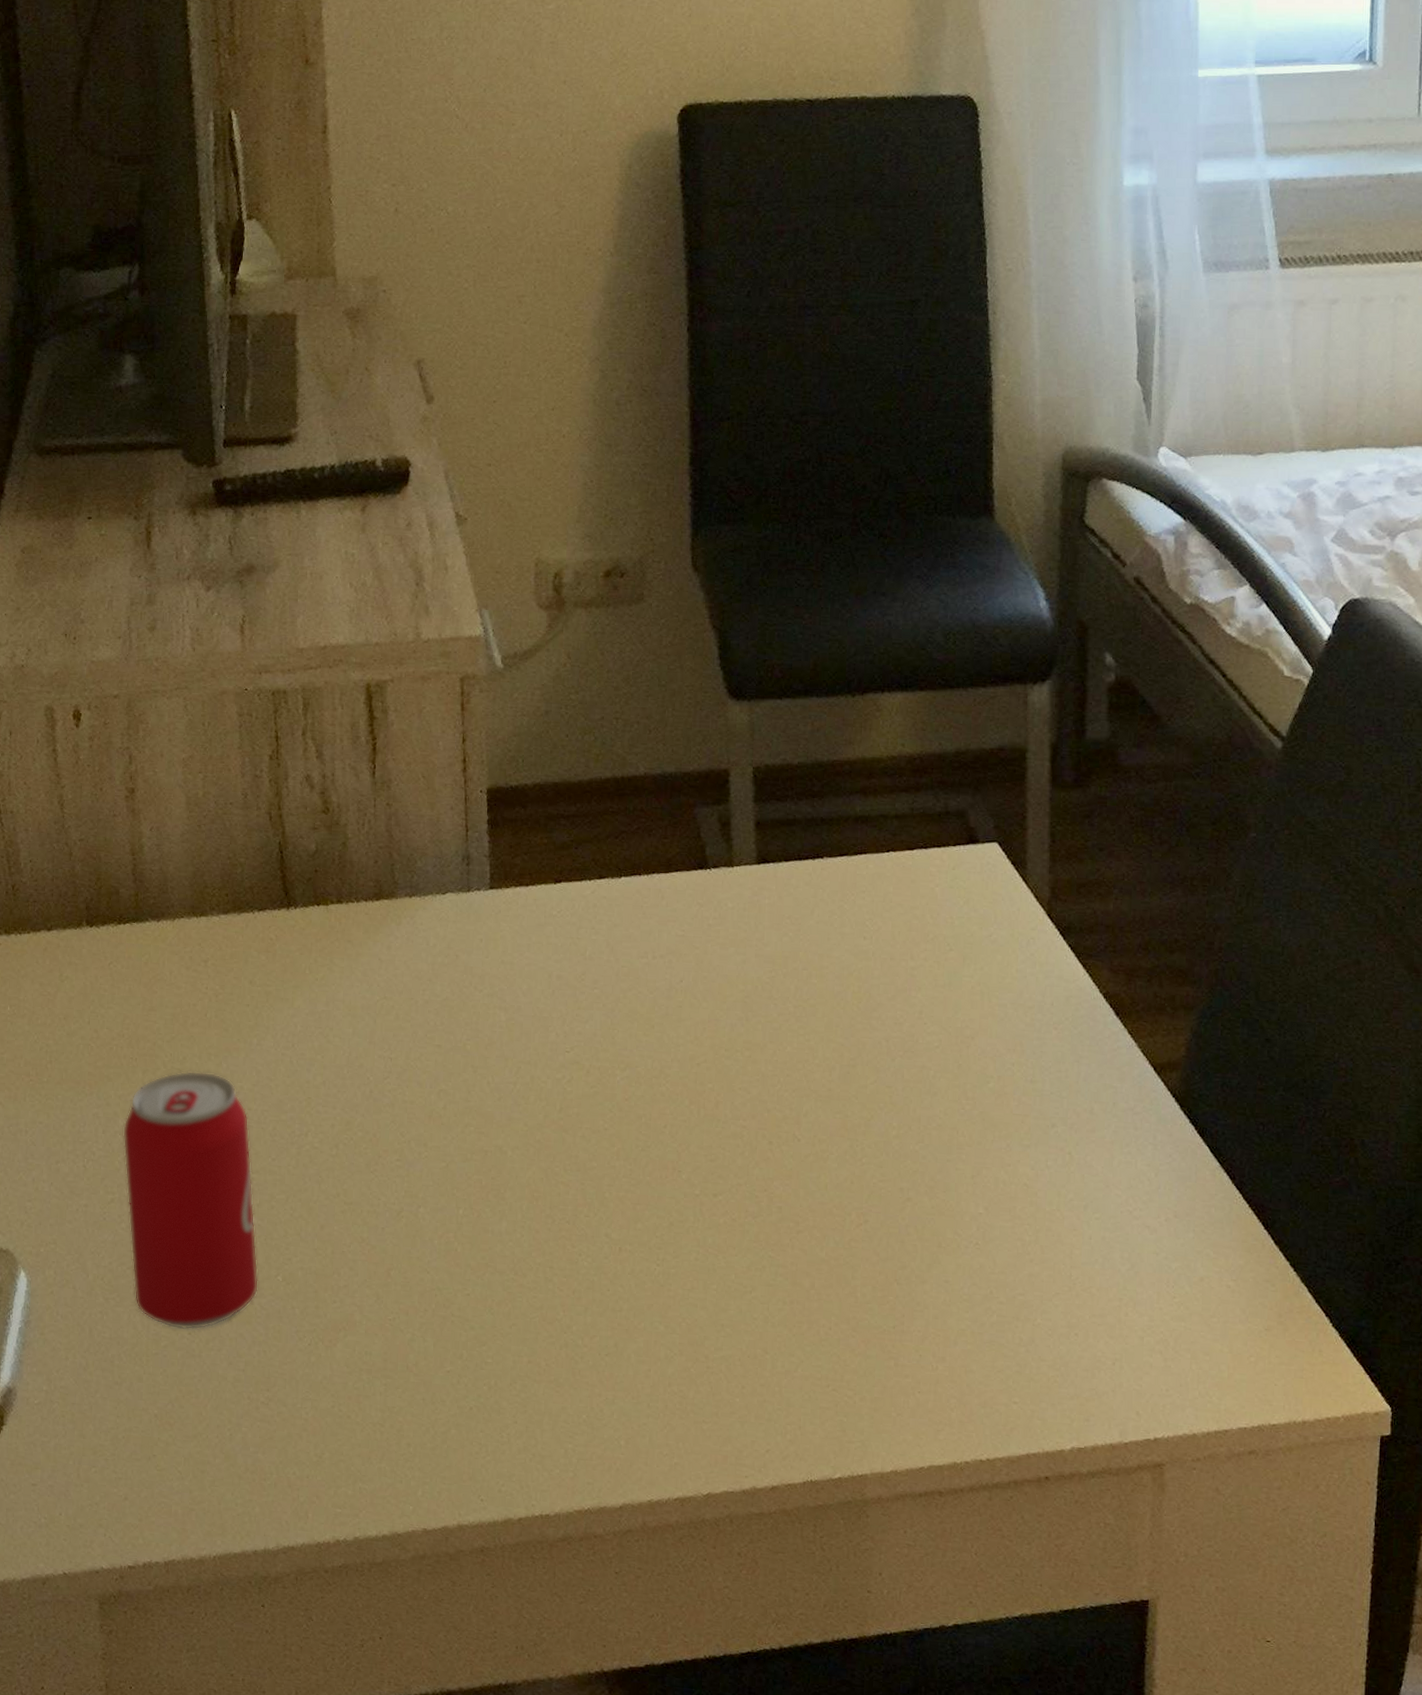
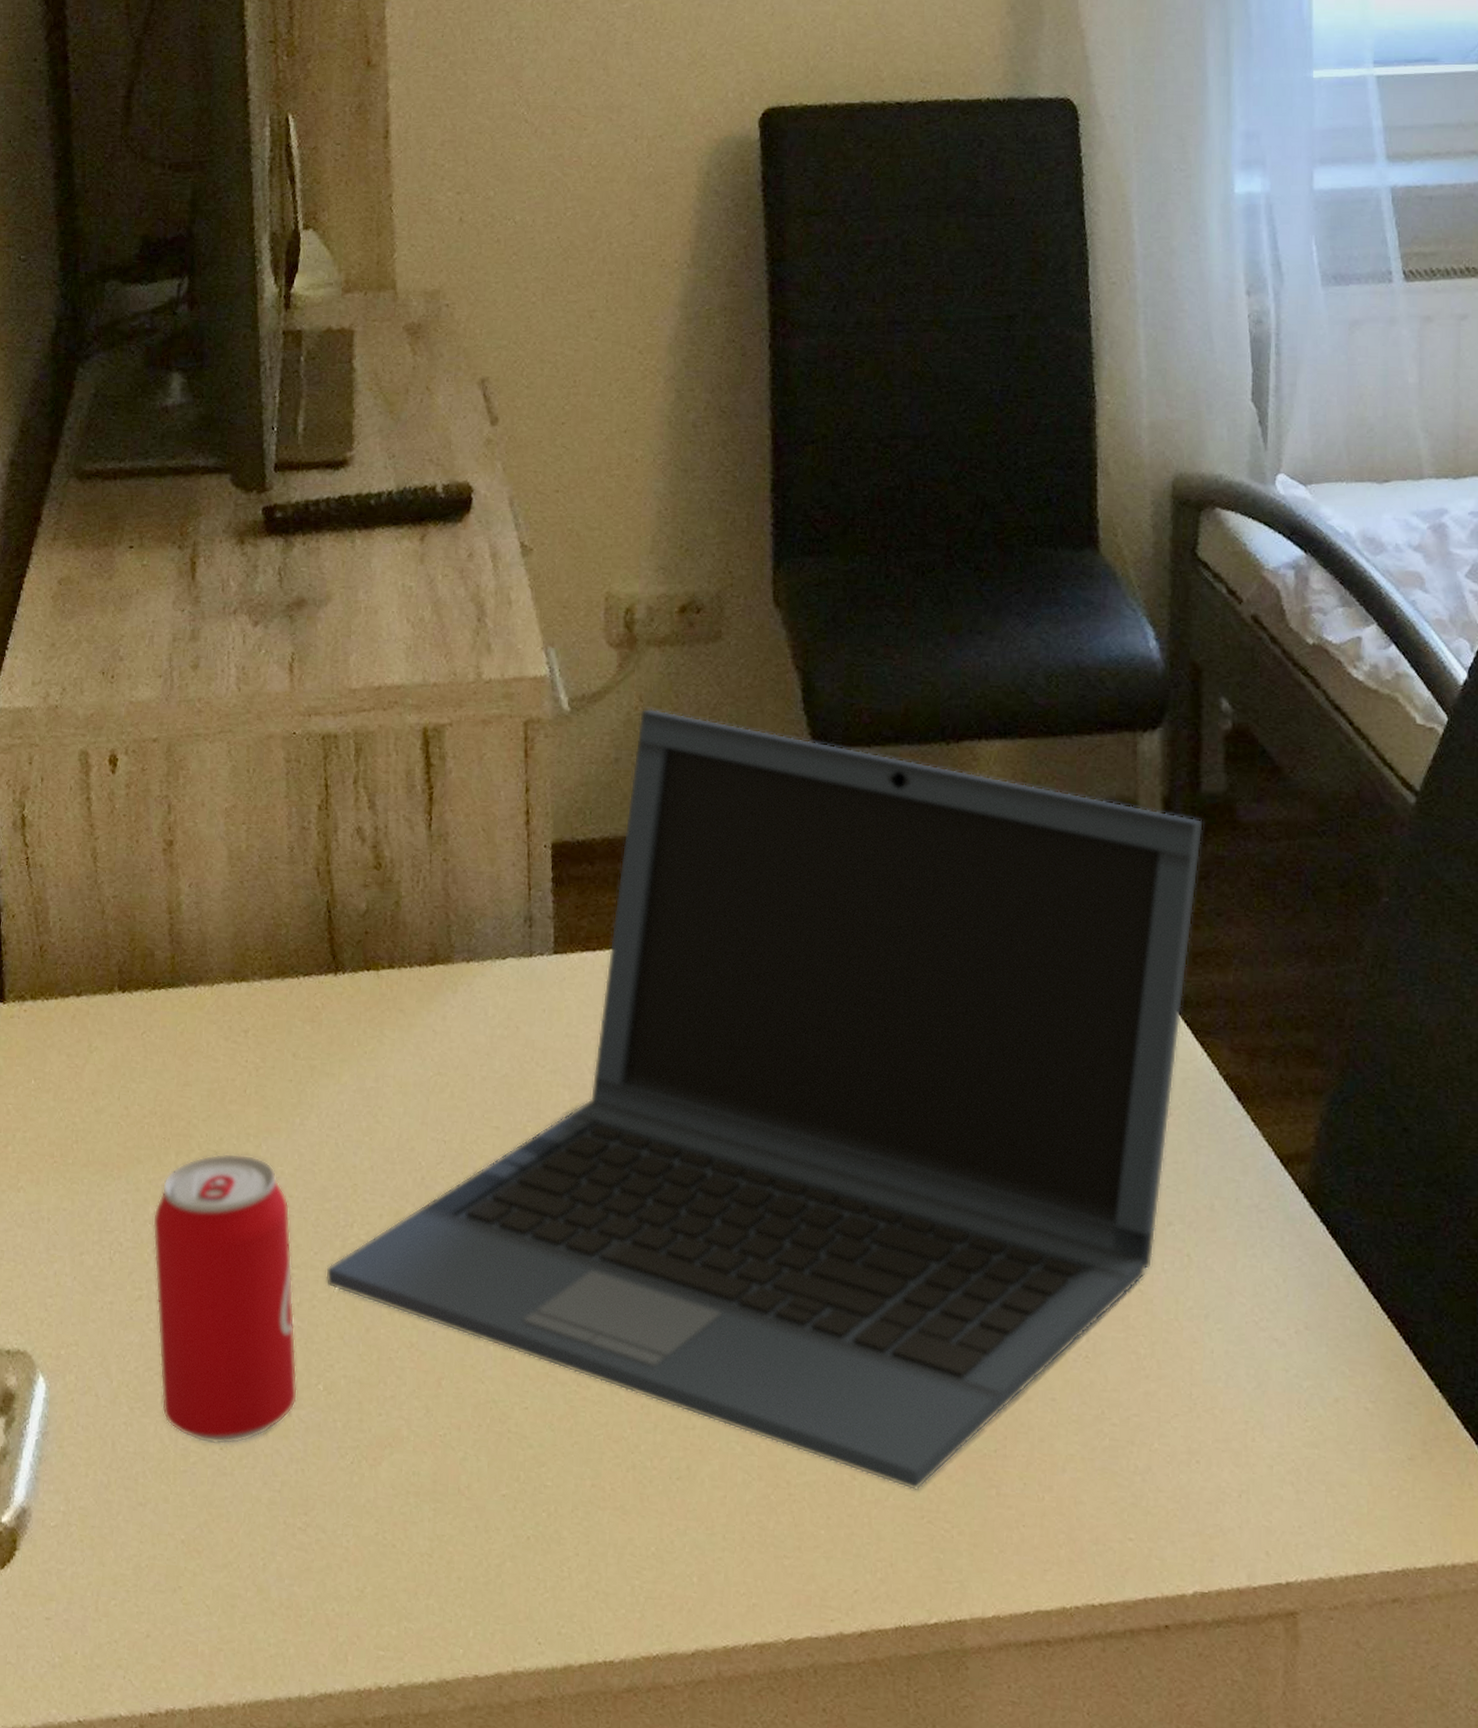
laptop: none [282,664,1089,1363] -> present [325,708,1204,1491]

